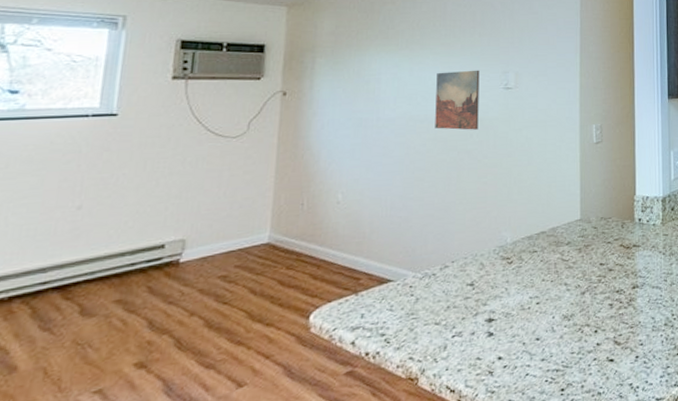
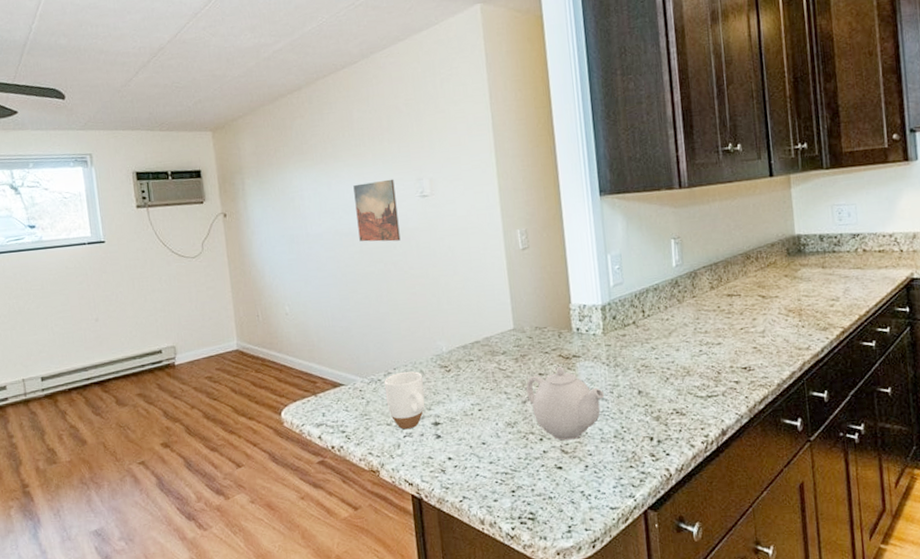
mug: none [438,263,483,329] -> present [384,371,425,430]
teapot: none [587,256,658,332] -> present [526,366,604,441]

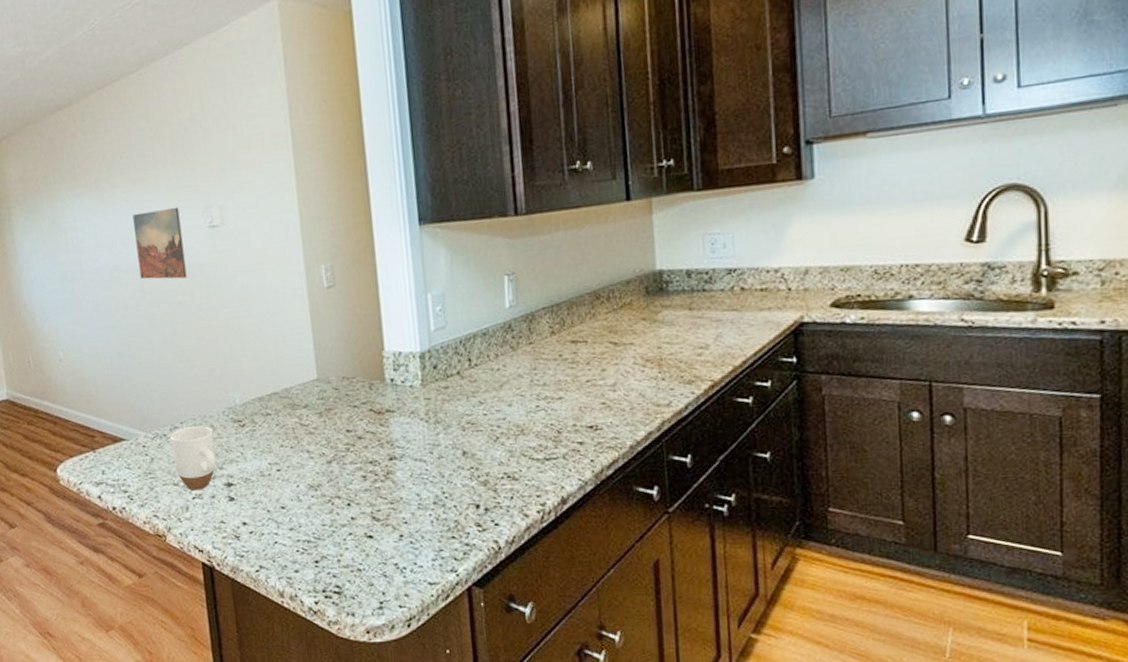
teapot: present [526,366,604,441] -> none [331,422,422,506]

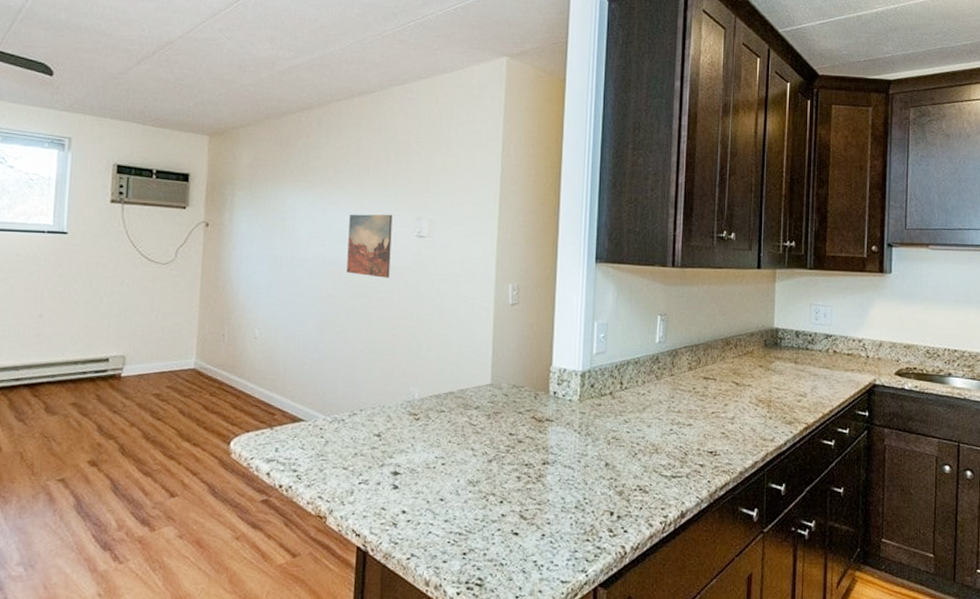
mug: present [170,425,217,491] -> none [346,414,390,476]

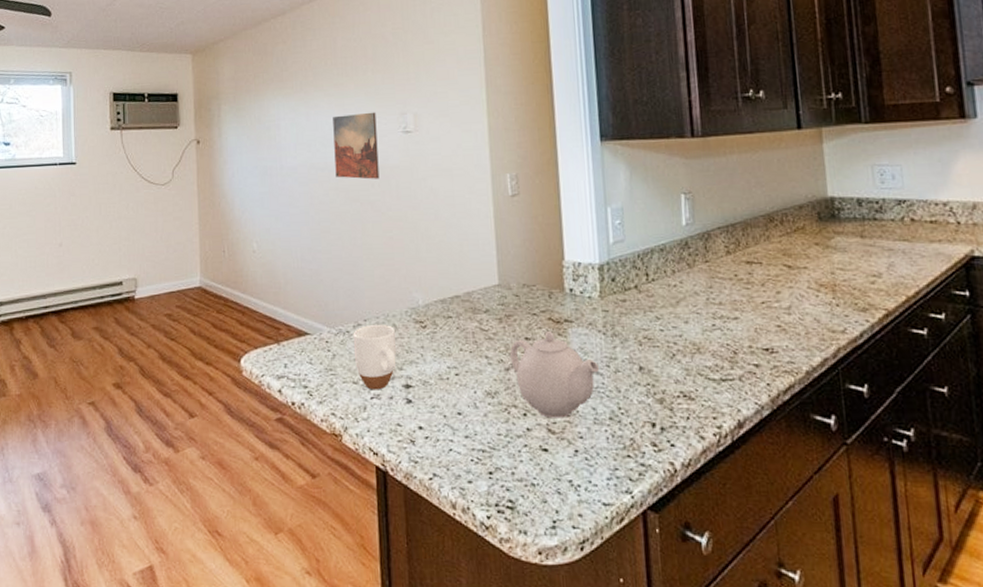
mug: none [346,414,390,476] -> present [353,324,397,390]
teapot: none [494,429,571,506] -> present [510,332,599,418]

